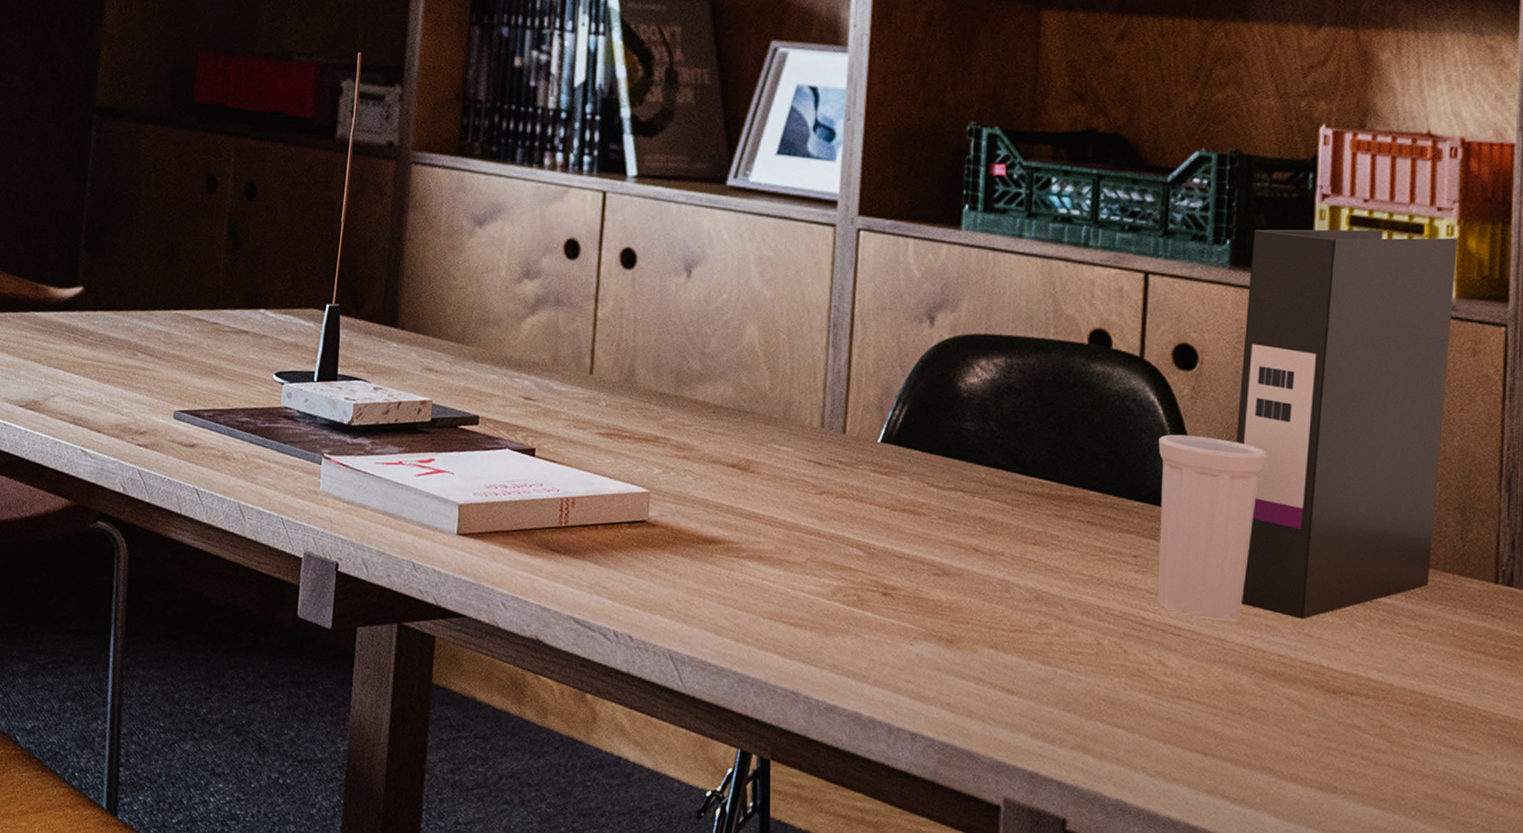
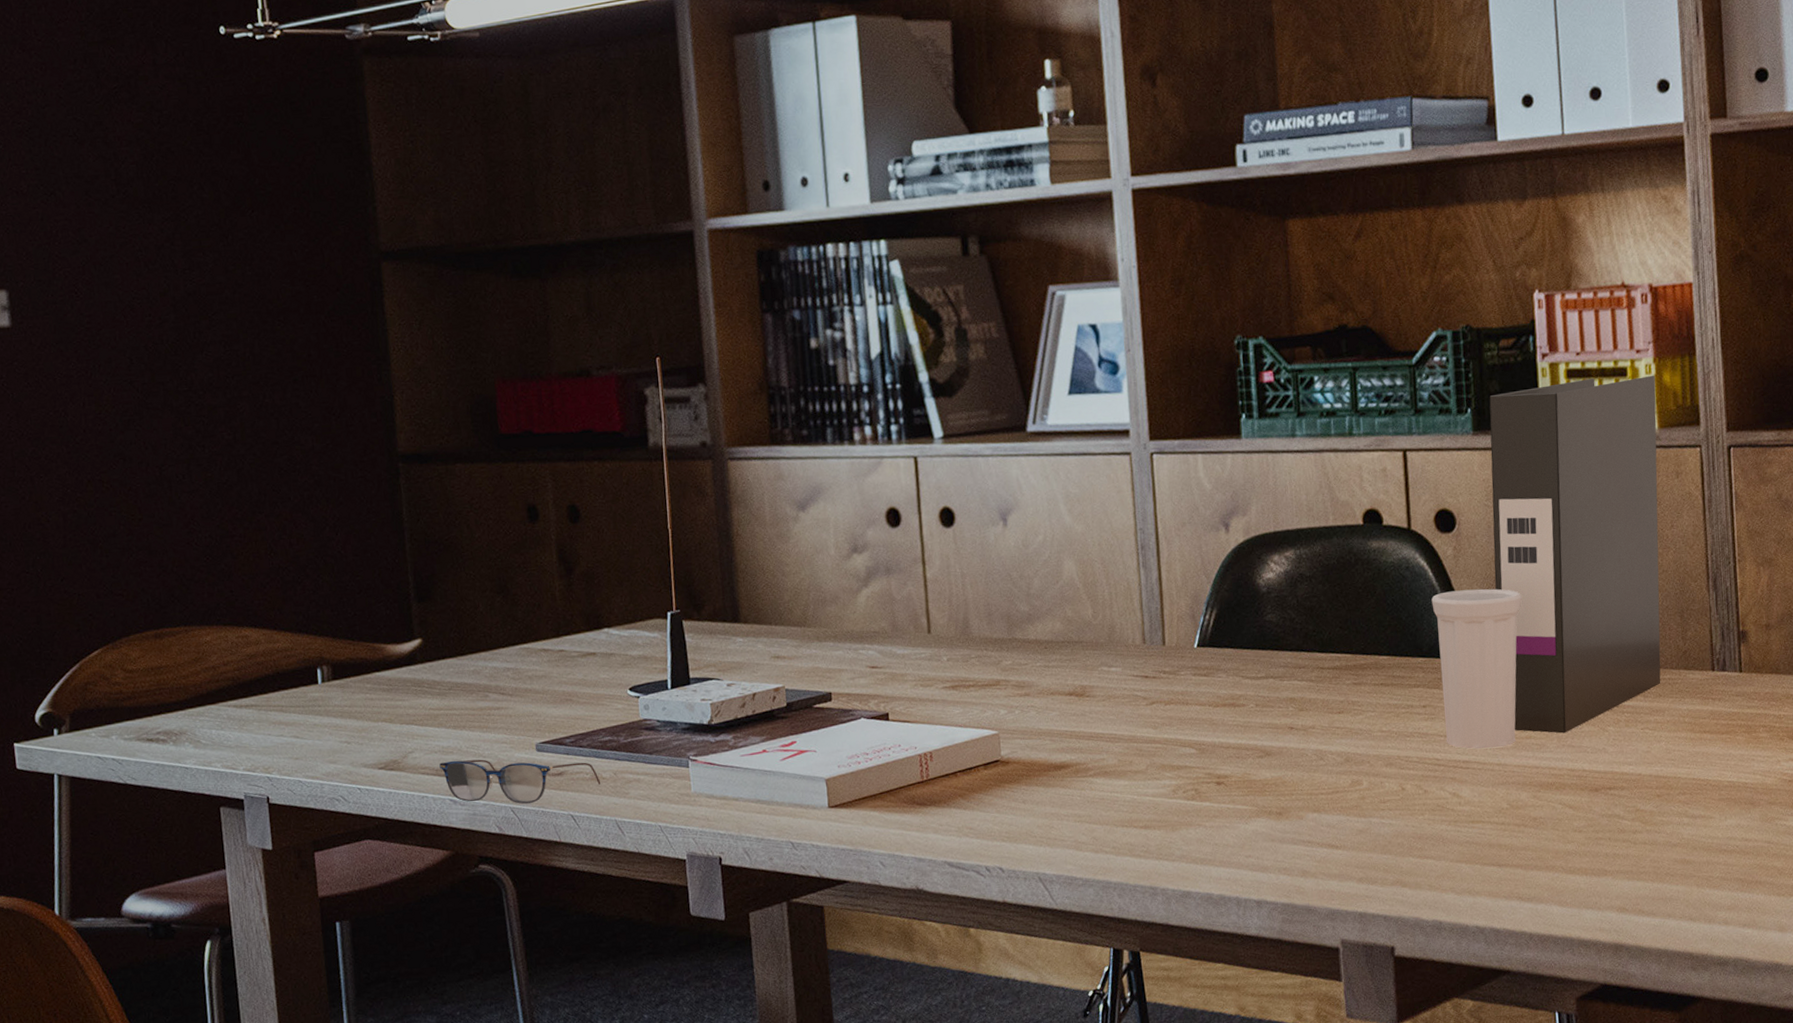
glasses: none [77,411,231,470] -> present [439,759,601,804]

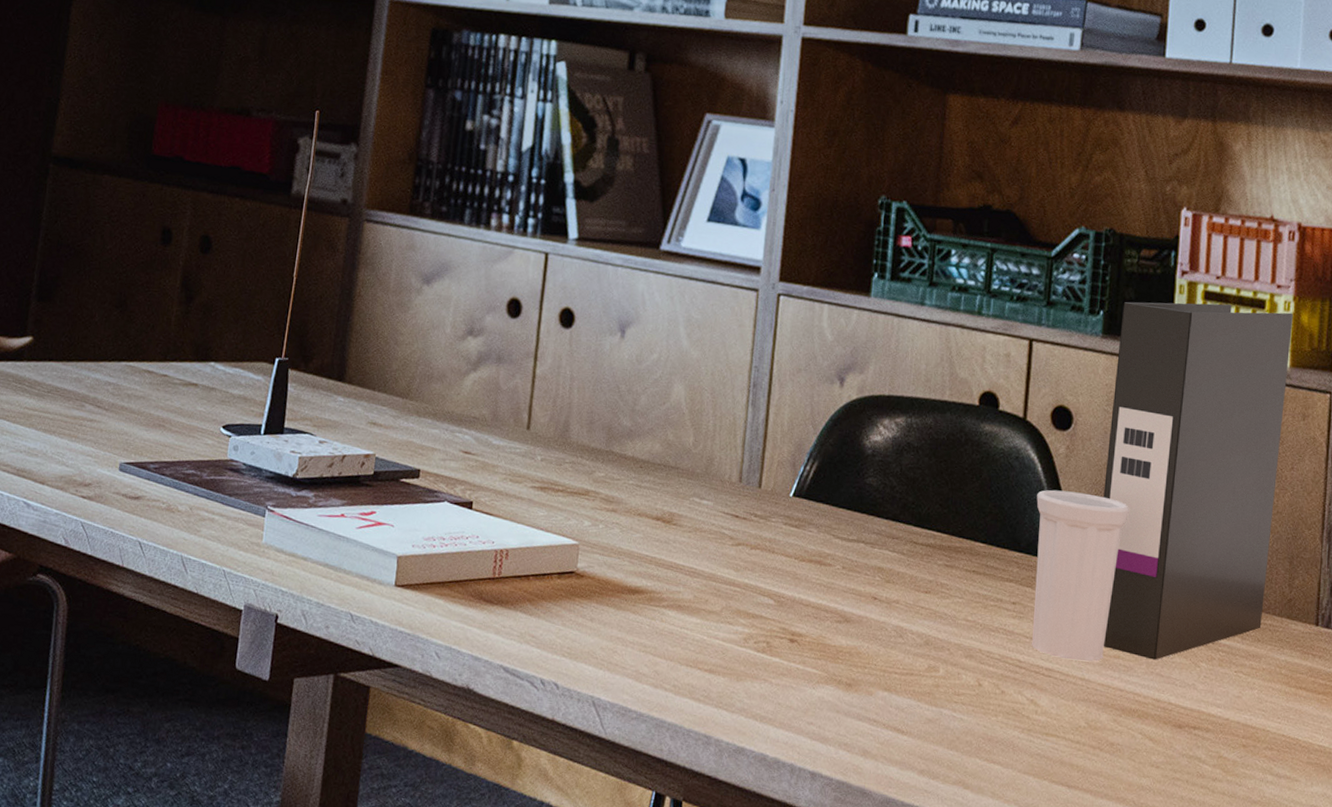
glasses: present [439,759,601,804] -> none [21,463,175,522]

